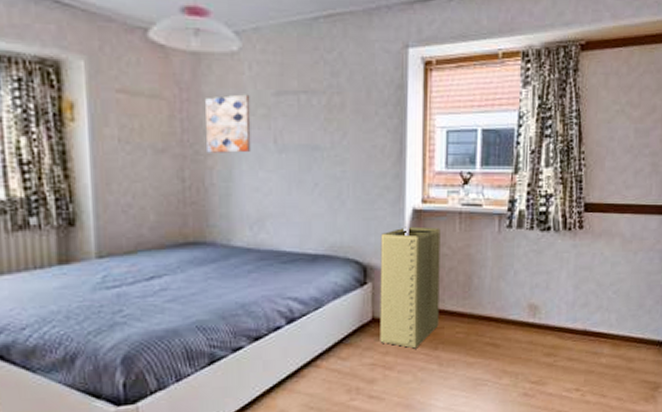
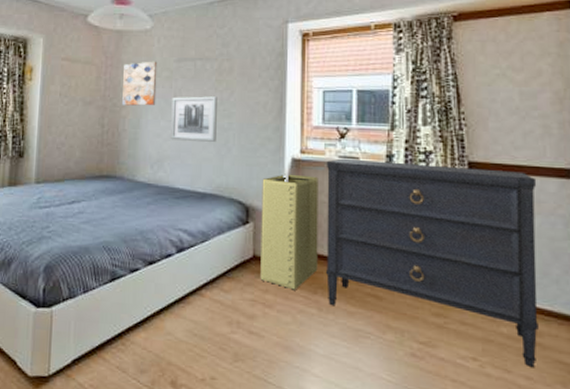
wall art: none [271,139,327,194] -> present [171,96,217,142]
dresser: none [447,206,642,390] -> present [326,158,538,368]

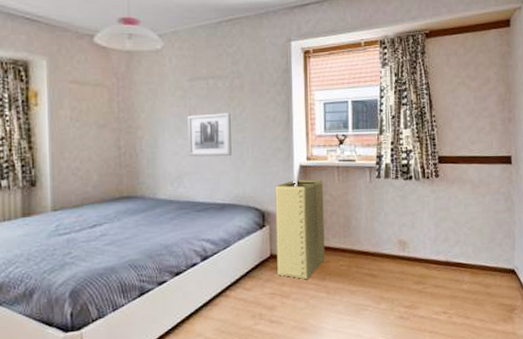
wall art: present [122,61,158,106] -> none [137,81,172,126]
dresser: present [326,158,538,368] -> none [329,161,488,312]

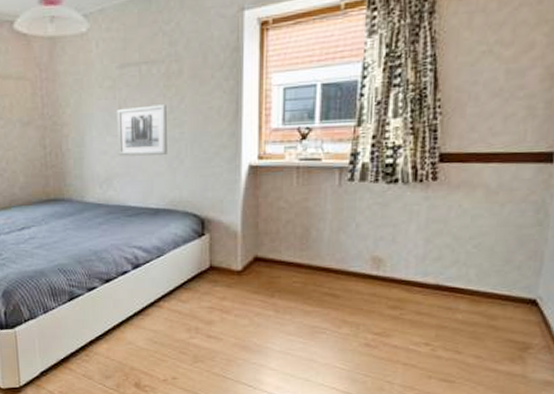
laundry hamper: present [275,179,325,280] -> none [217,182,277,295]

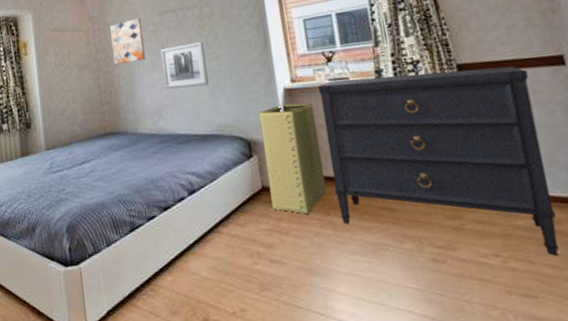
wall art: none [61,69,100,123] -> present [110,18,146,64]
laundry hamper: none [217,182,277,295] -> present [258,102,327,215]
dresser: none [284,159,512,348] -> present [318,66,559,256]

